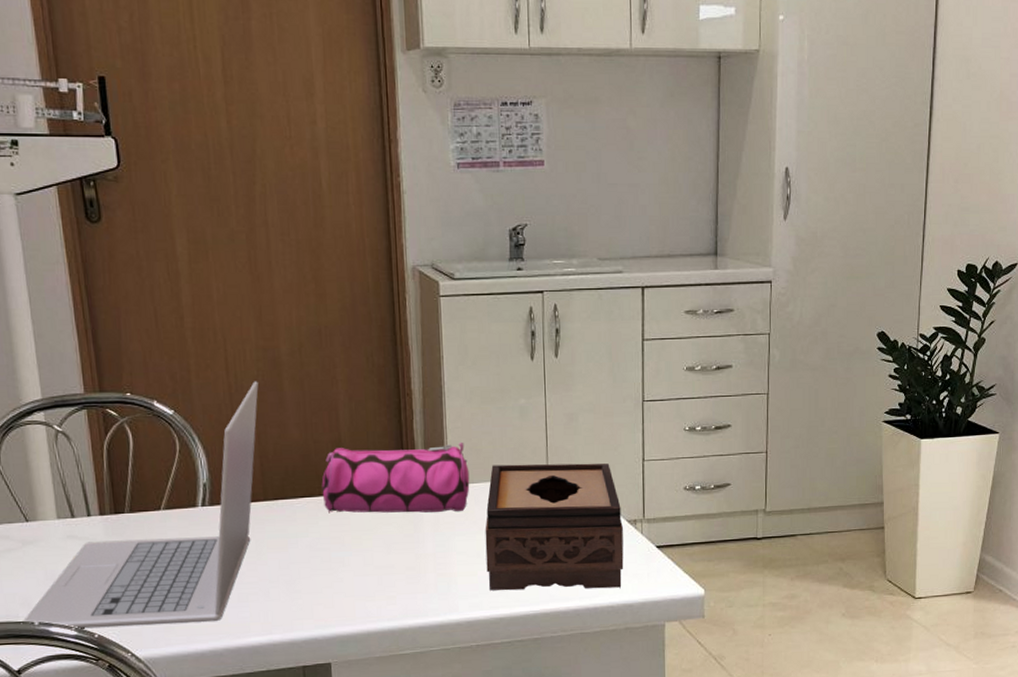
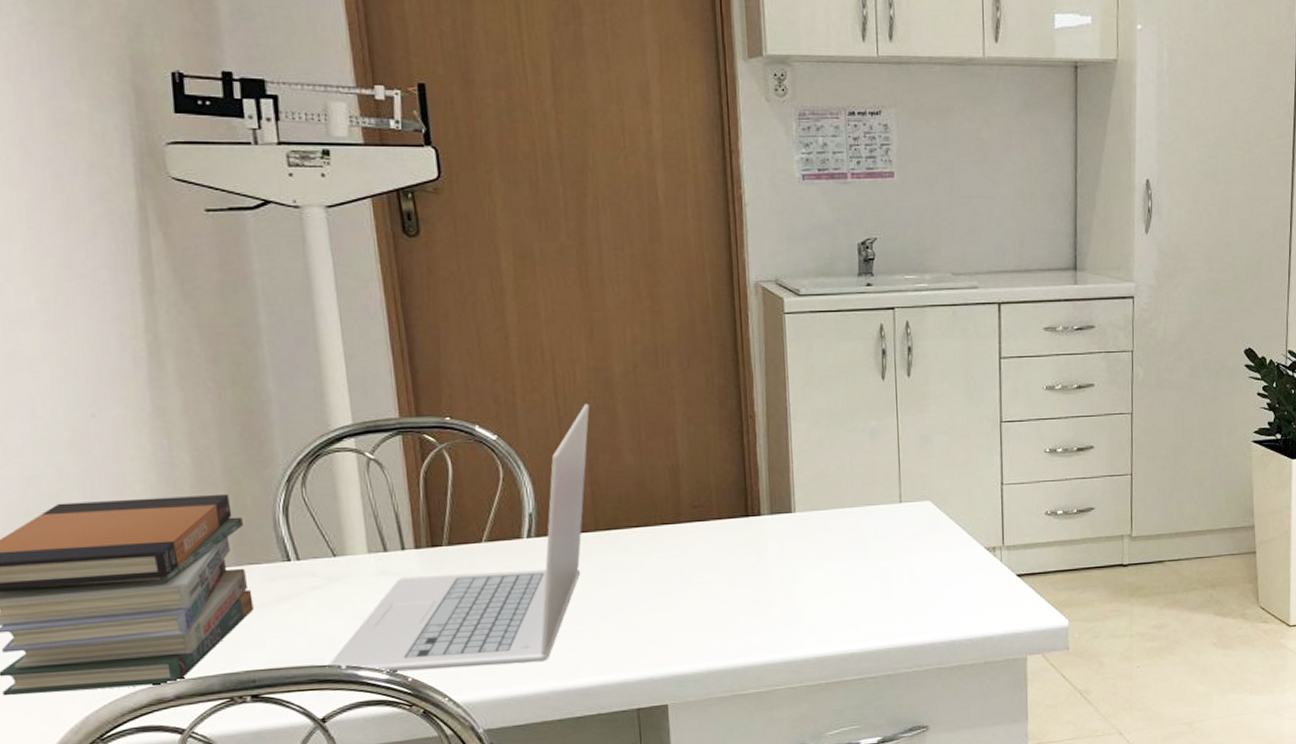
pencil case: present [321,441,470,513] -> none [657,466,818,543]
tissue box: present [485,463,624,591] -> none [834,487,983,624]

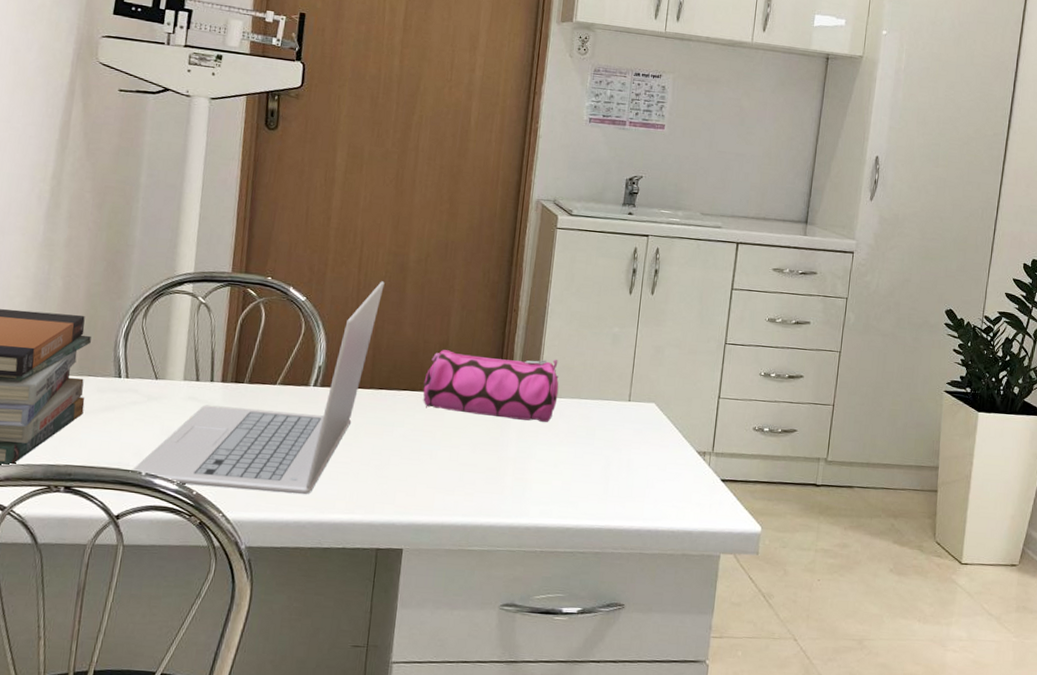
pencil case: none [657,466,818,543] -> present [423,350,559,422]

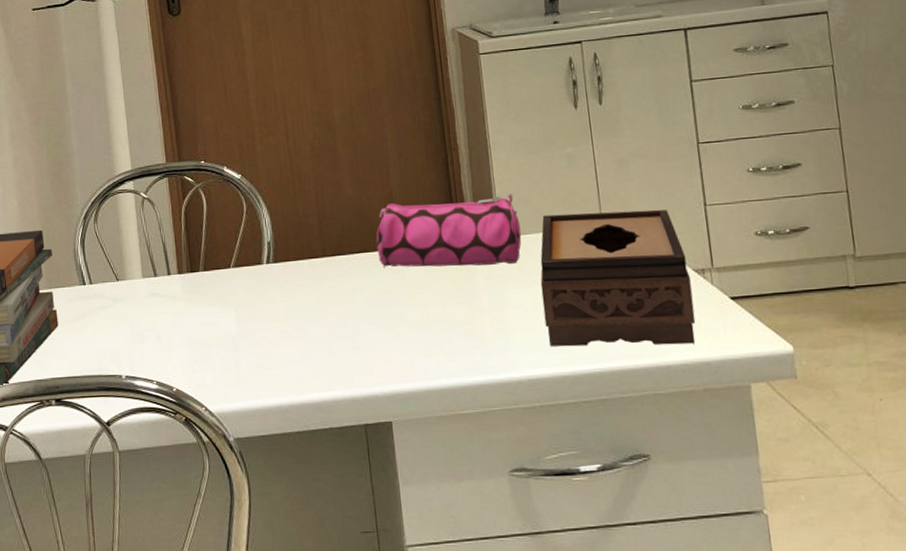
laptop: present [130,281,385,495] -> none [111,144,315,383]
tissue box: none [560,384,693,514] -> present [540,209,696,347]

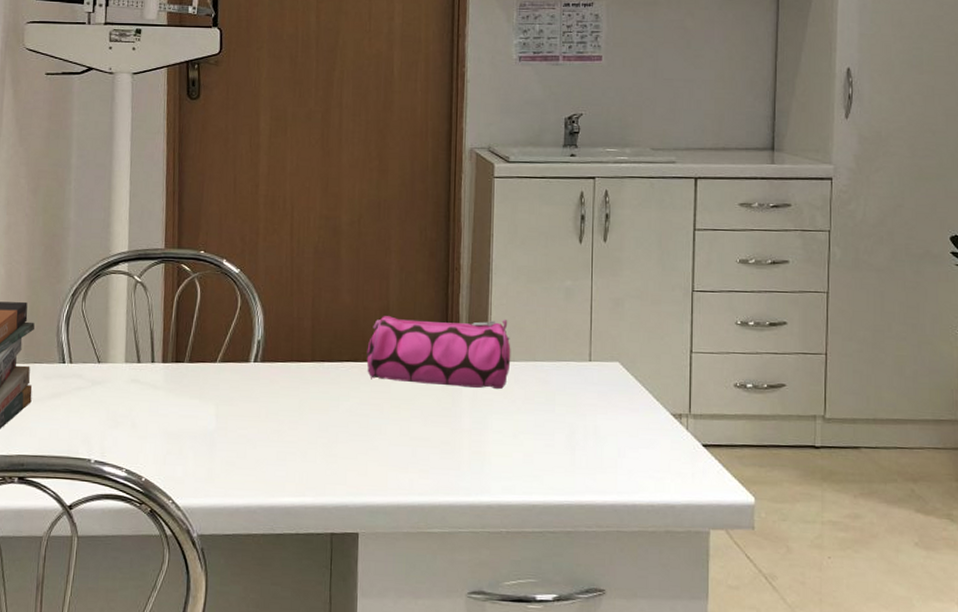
tissue box: present [540,209,696,347] -> none [522,345,667,486]

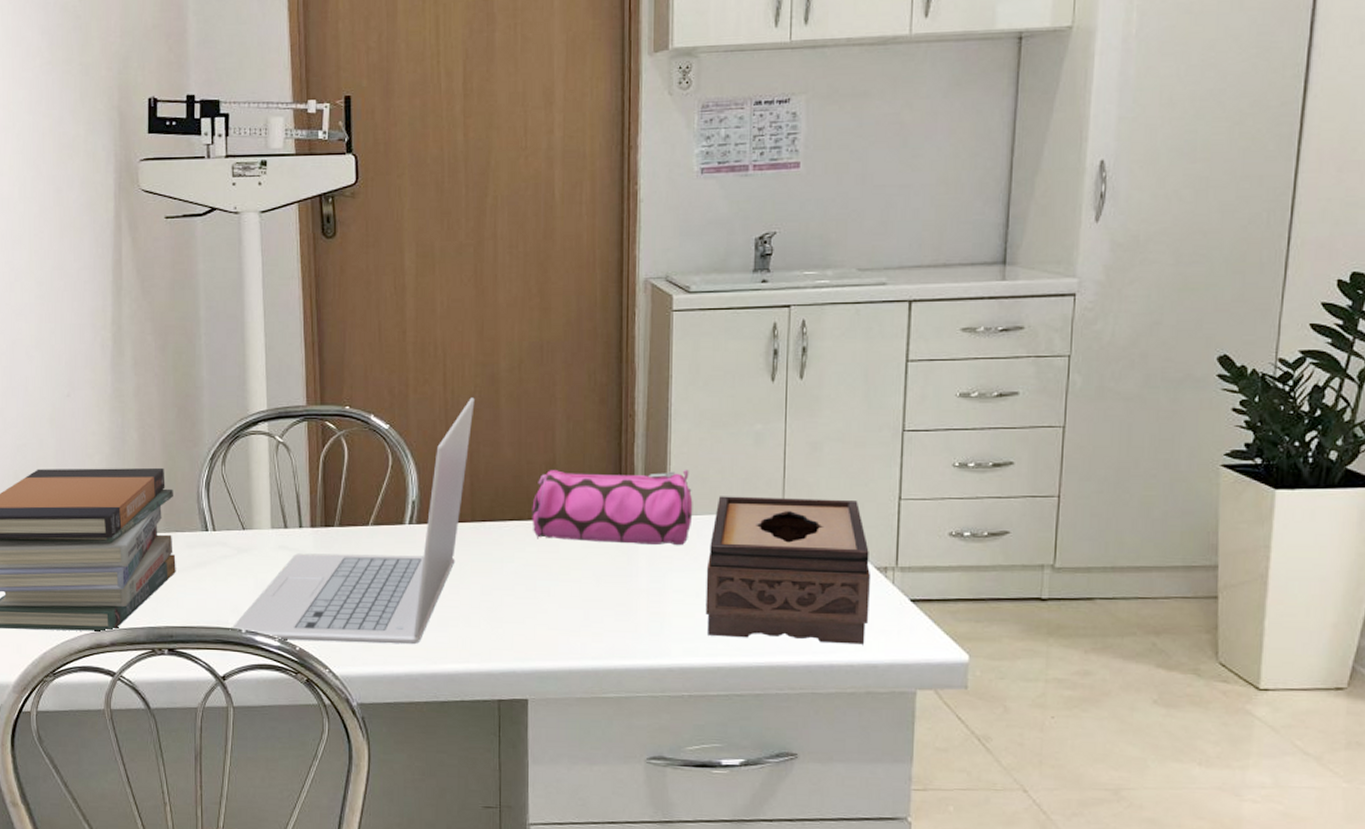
laptop: none [79,247,318,478] -> present [230,397,475,645]
tissue box: none [522,345,667,486] -> present [705,496,870,645]

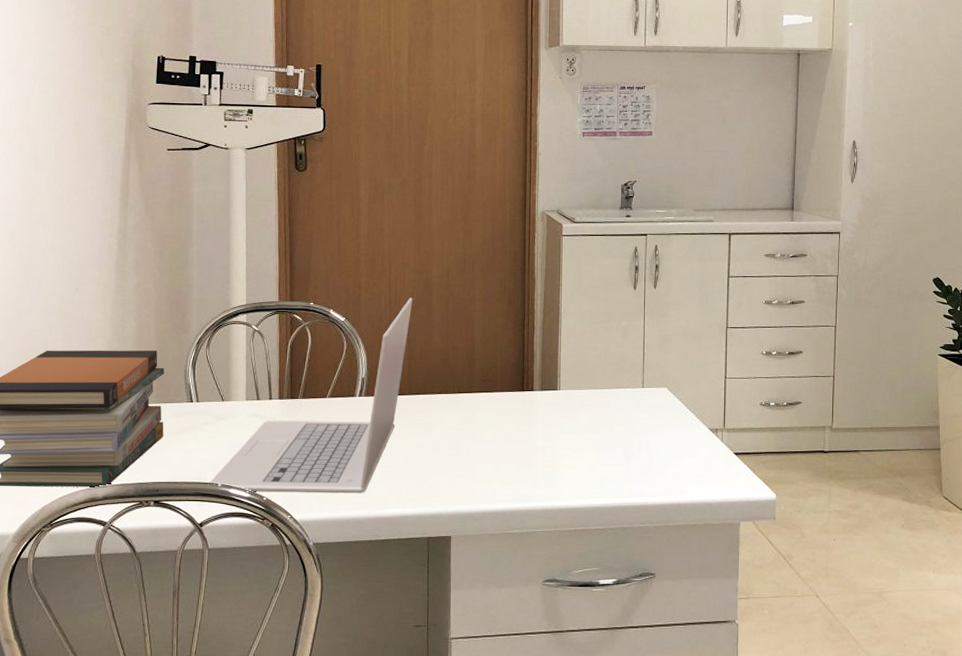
pencil case: present [532,469,693,545] -> none [456,354,578,413]
tissue box: present [705,496,870,645] -> none [587,375,706,488]

